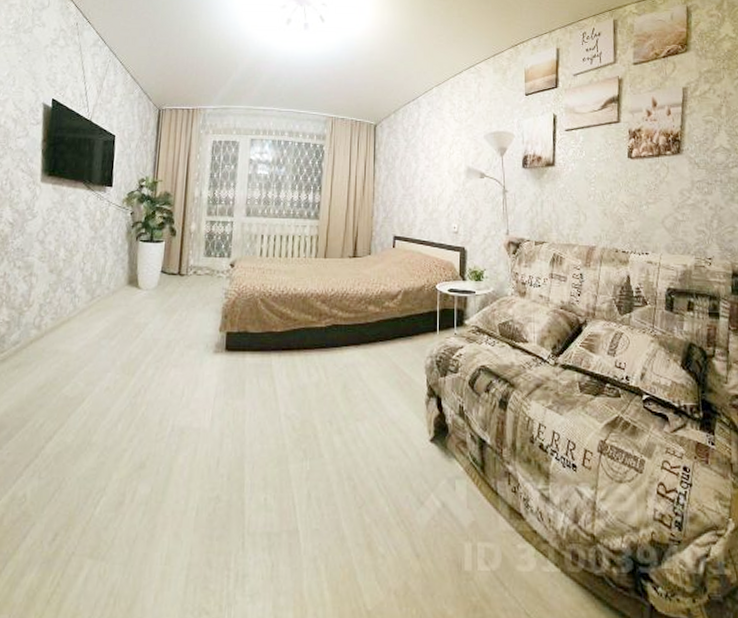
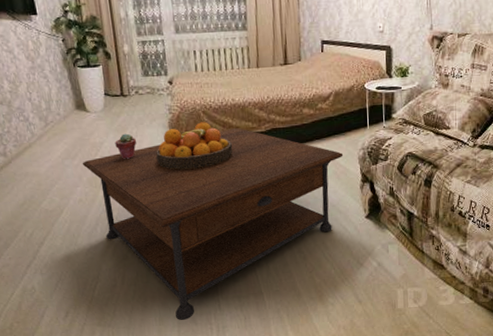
coffee table: none [119,319,409,561] -> present [82,127,344,321]
potted succulent: none [160,316,184,345] -> present [115,133,136,159]
fruit bowl: none [202,310,287,364] -> present [156,122,233,170]

